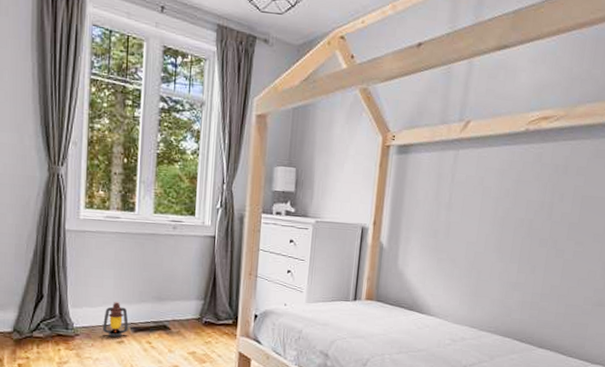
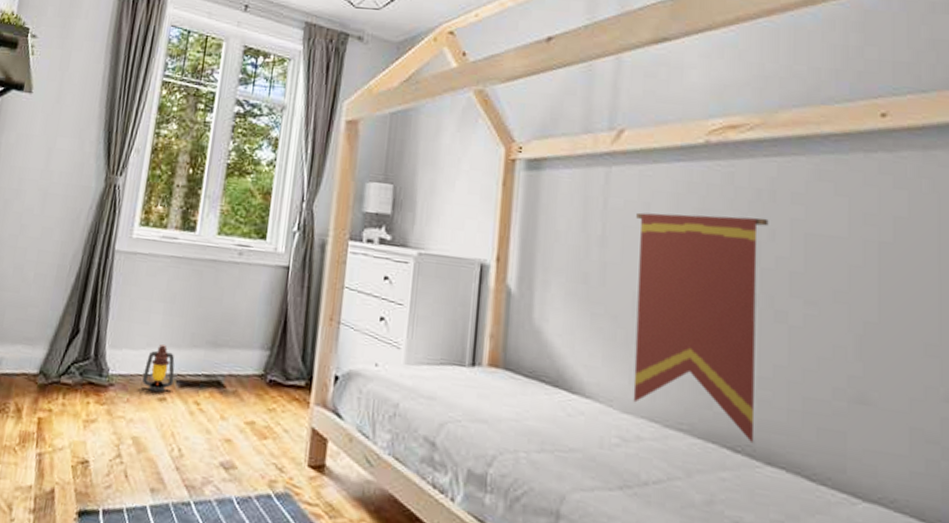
pennant: none [461,184,561,336] -> present [633,212,769,444]

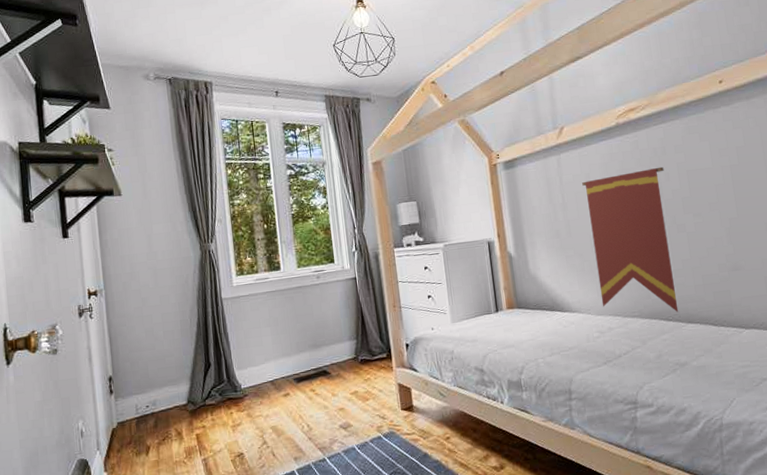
lantern: present [142,344,175,392] -> none [267,357,292,391]

